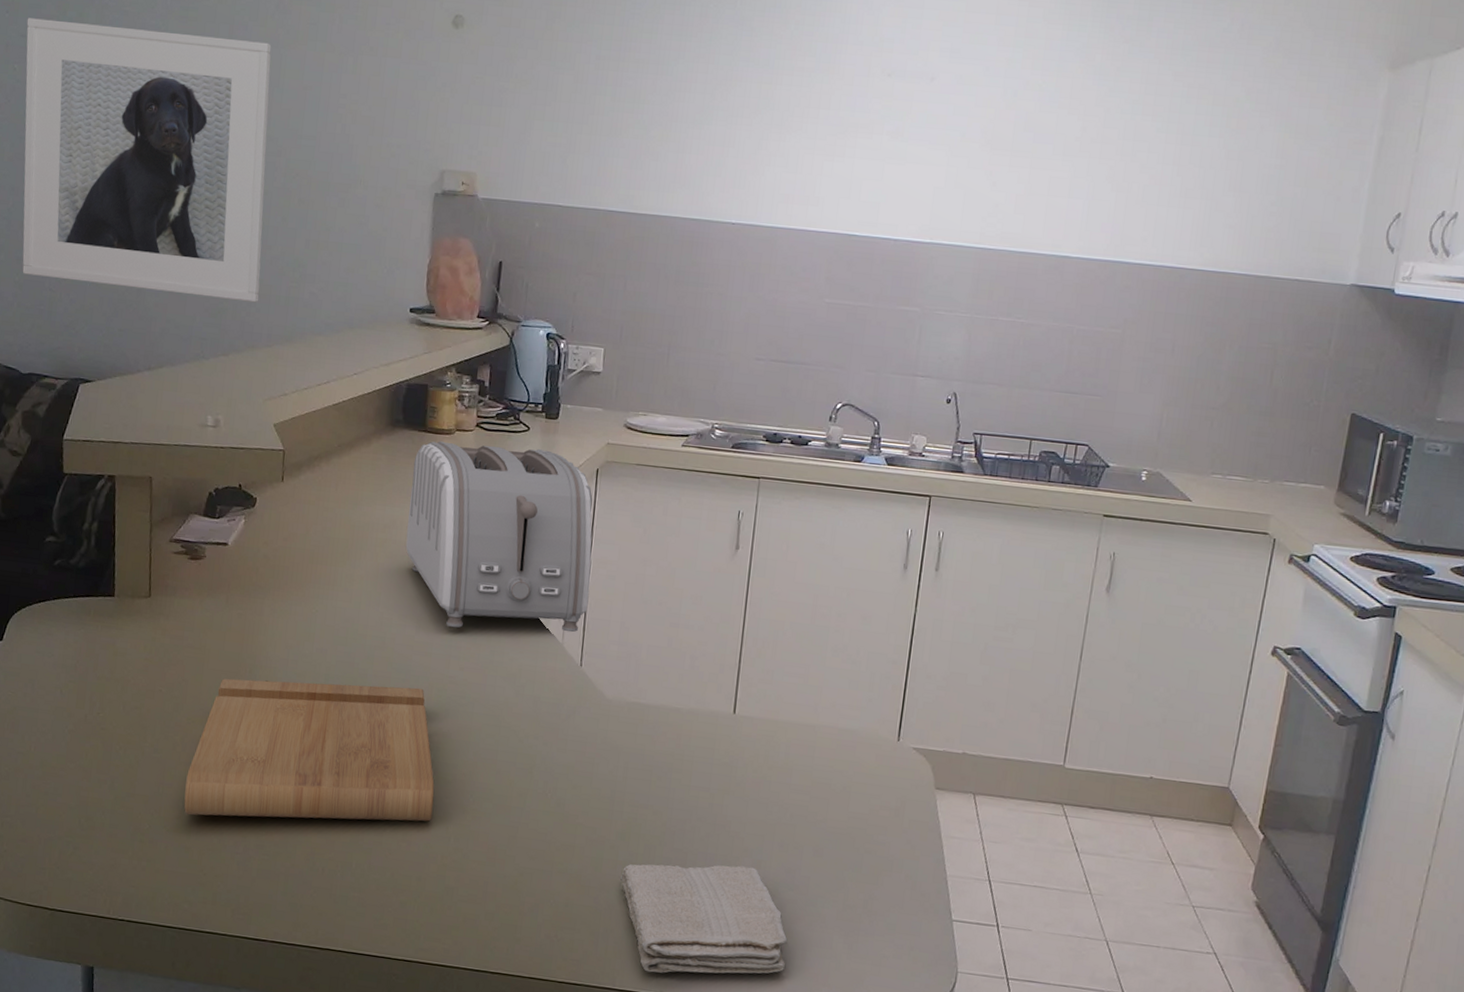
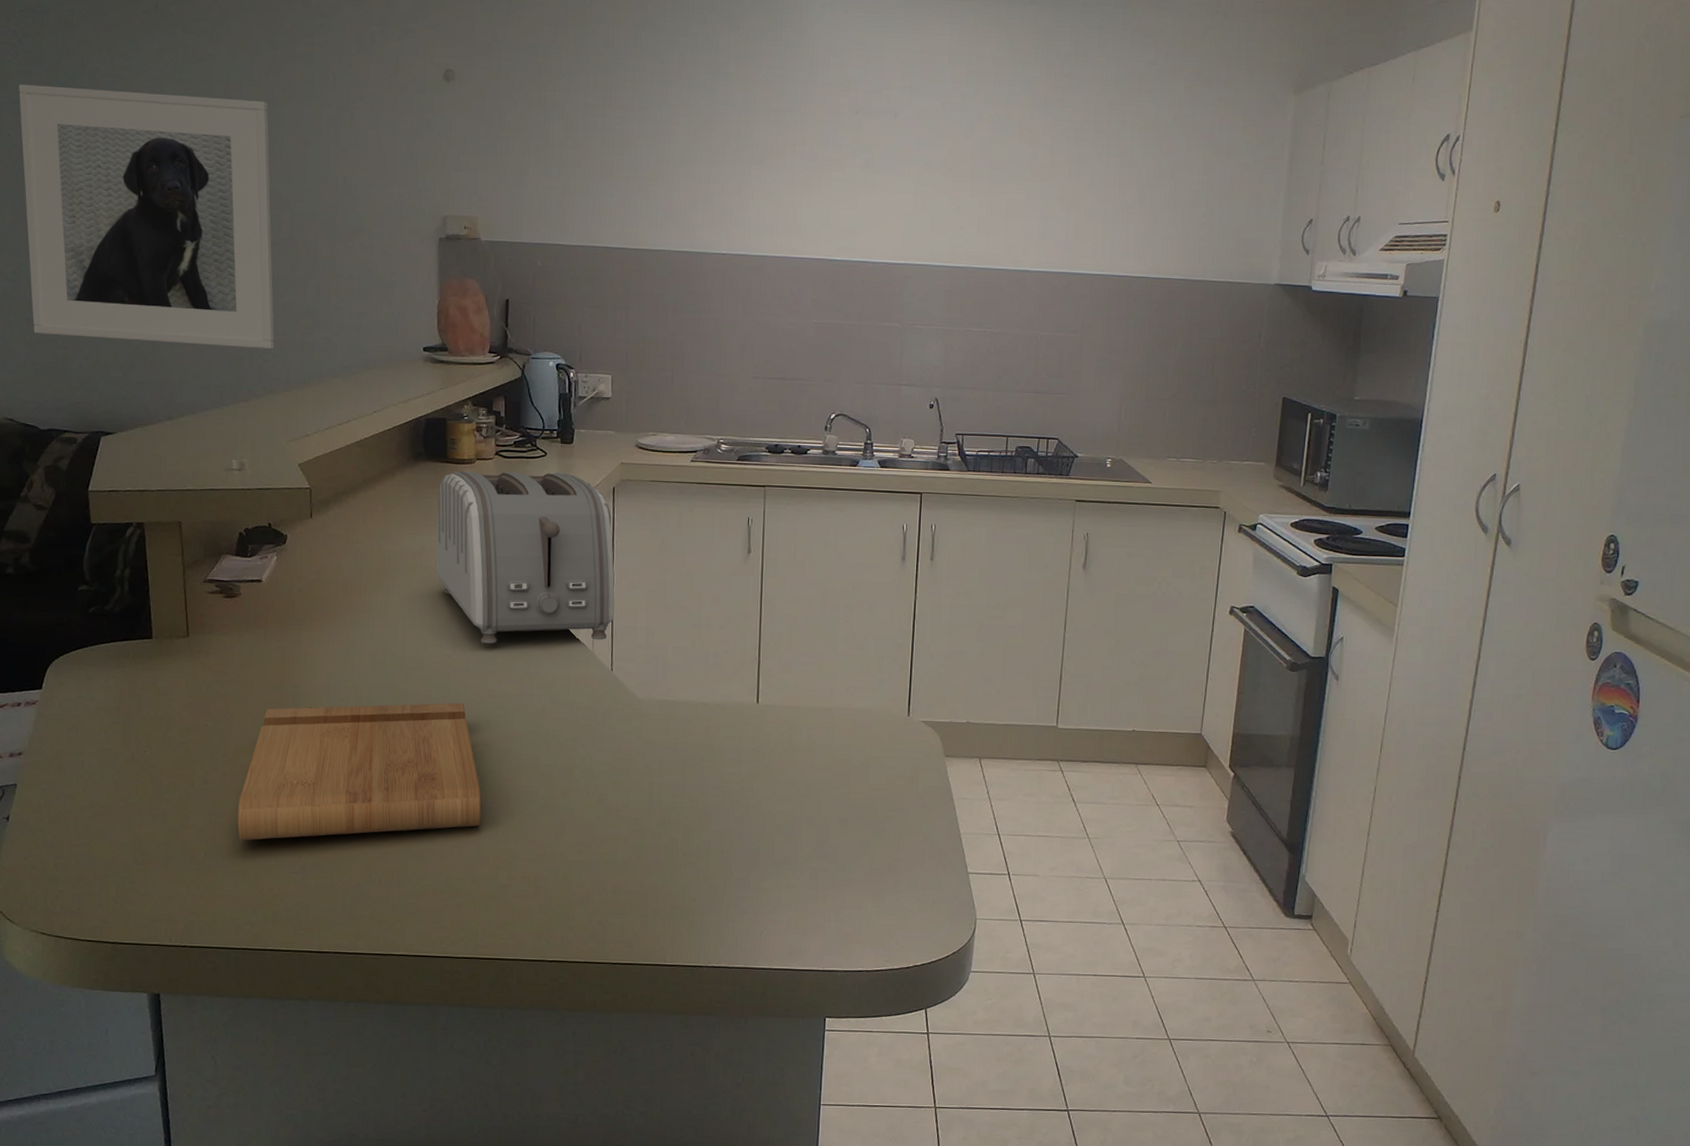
washcloth: present [619,864,788,974] -> none [663,841,822,947]

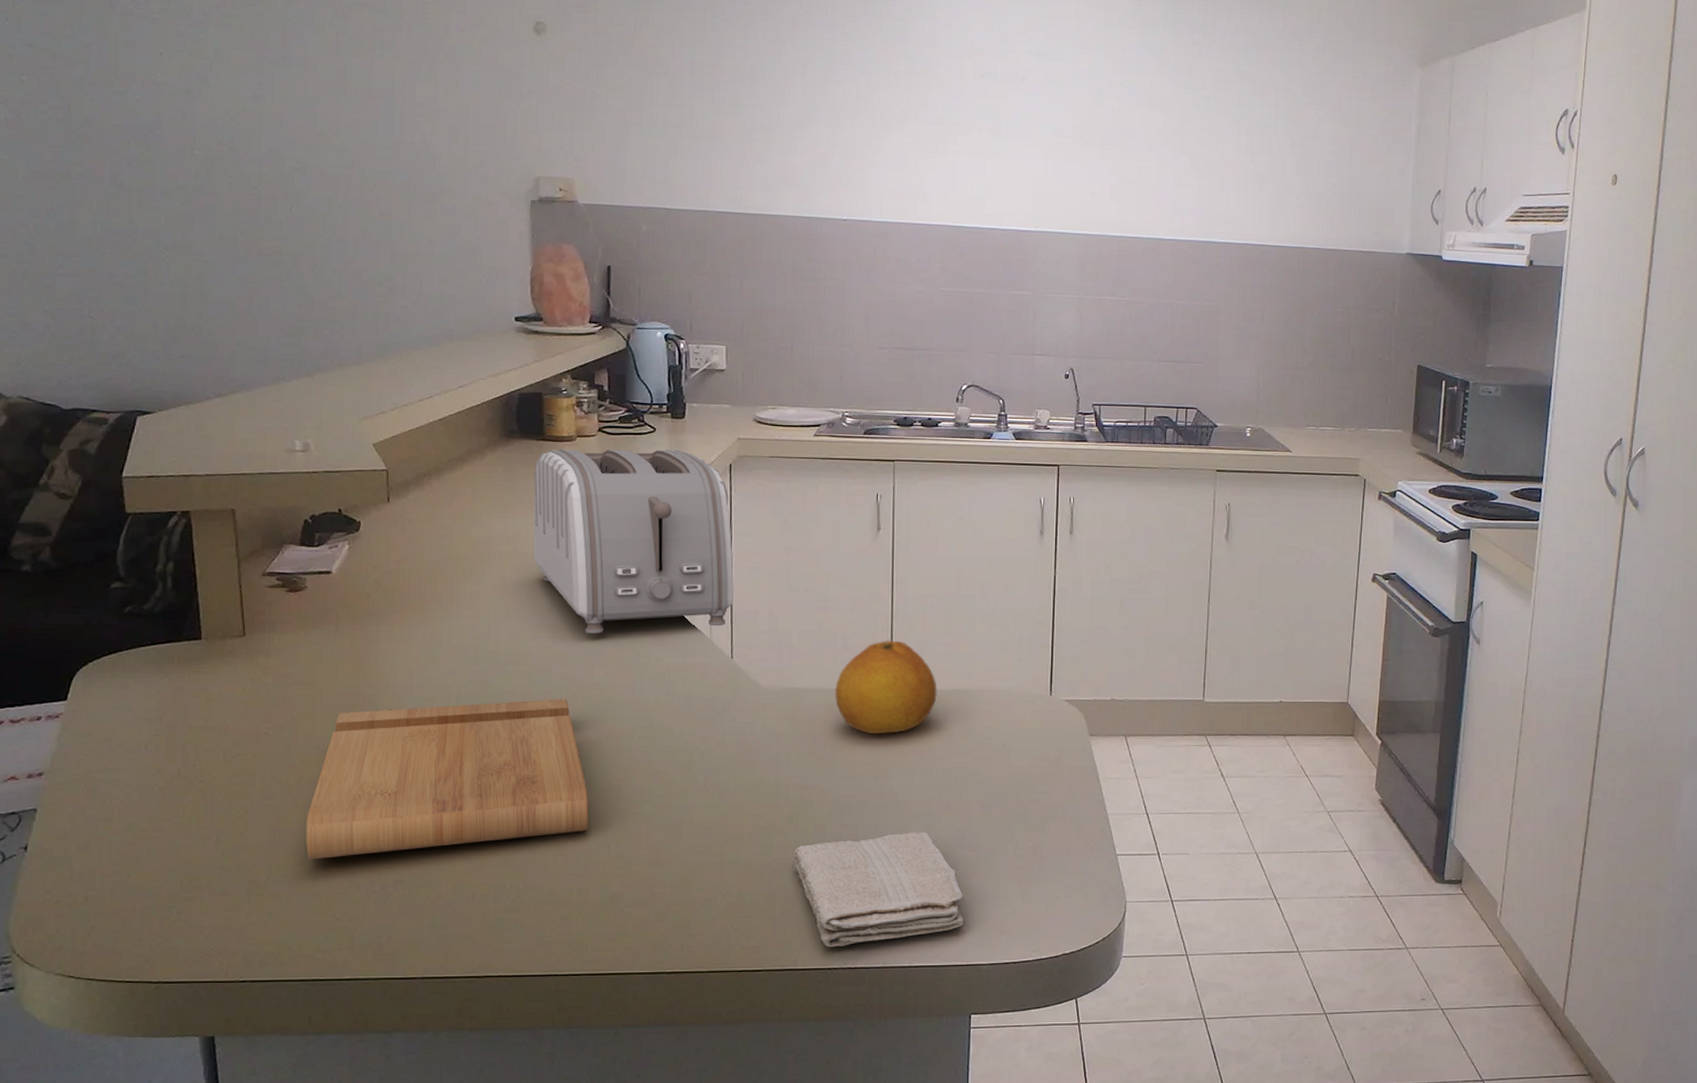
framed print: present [18,84,275,350] -> none [33,26,343,320]
washcloth: none [663,841,822,947] -> present [792,832,964,948]
fruit: none [704,658,801,748] -> present [834,640,937,735]

